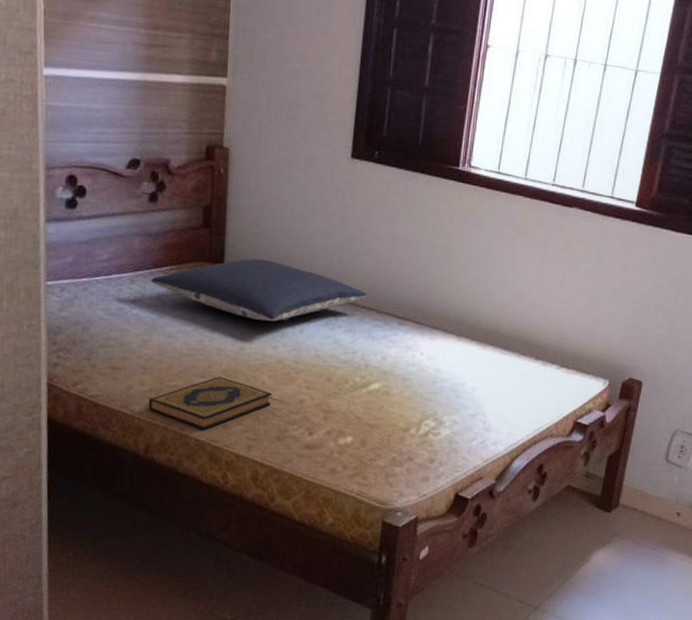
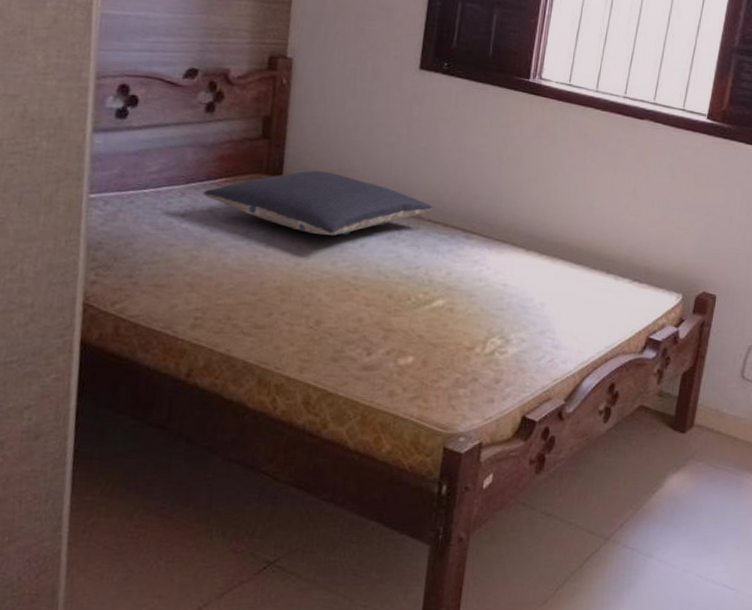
hardback book: present [148,377,272,430] -> none [193,294,328,351]

